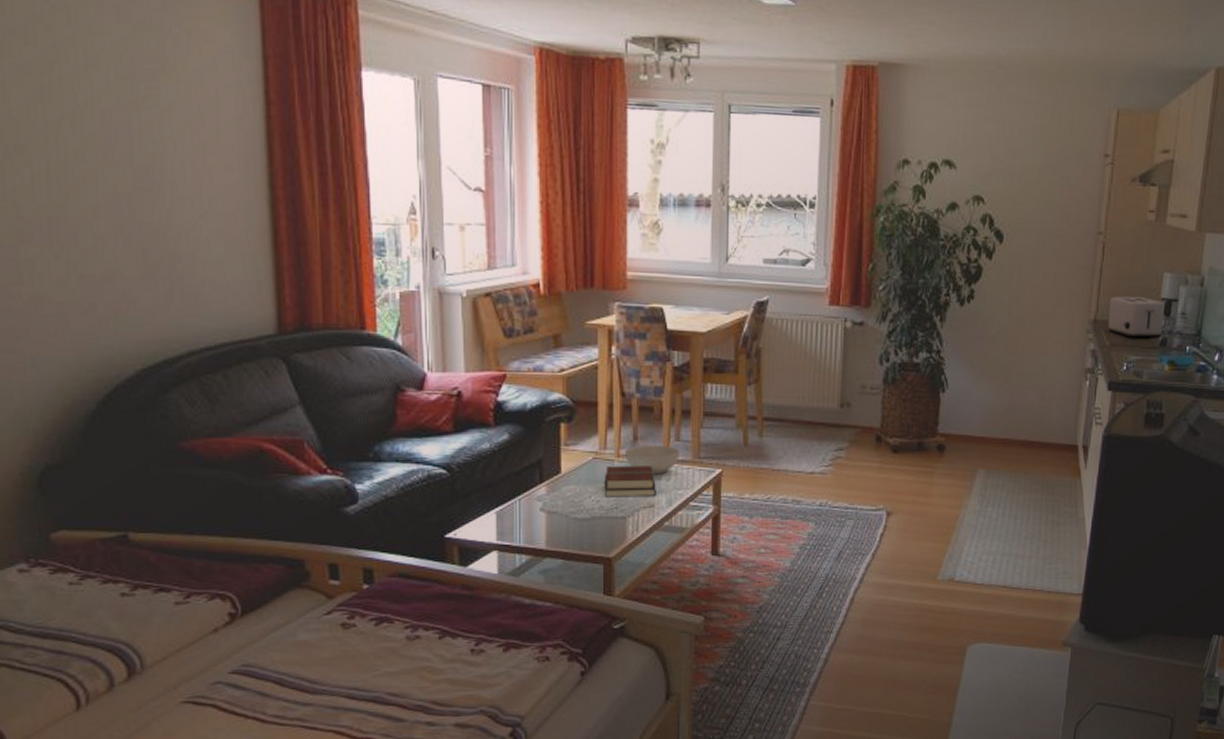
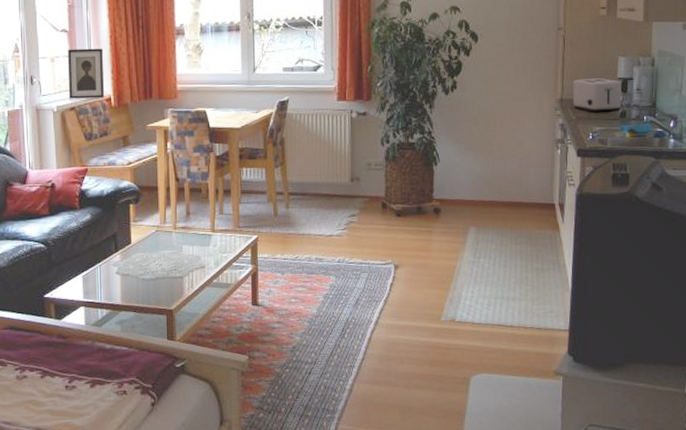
picture frame: none [482,215,532,283] -> present [67,48,105,99]
books: present [604,465,656,497] -> none [164,235,206,261]
bowl: present [624,444,681,475] -> none [179,218,224,242]

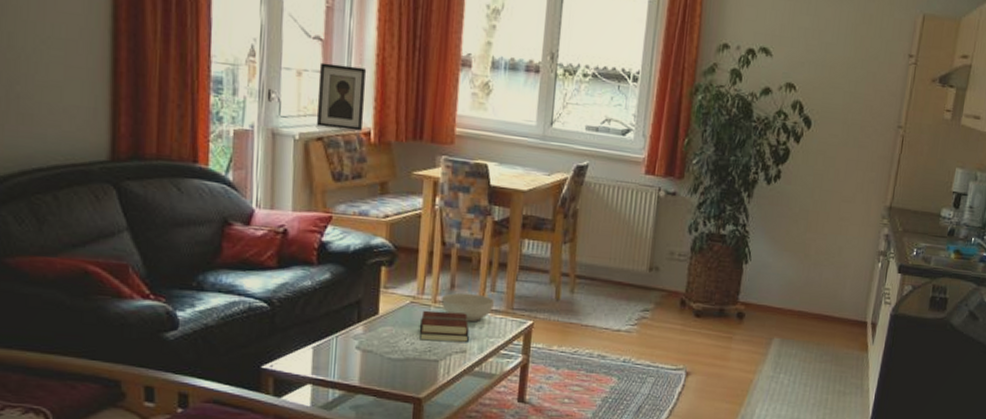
books: none [164,235,206,261] -> present [419,310,469,344]
bowl: none [179,218,224,242] -> present [441,292,495,322]
toaster: present [573,78,622,112] -> none [902,186,955,228]

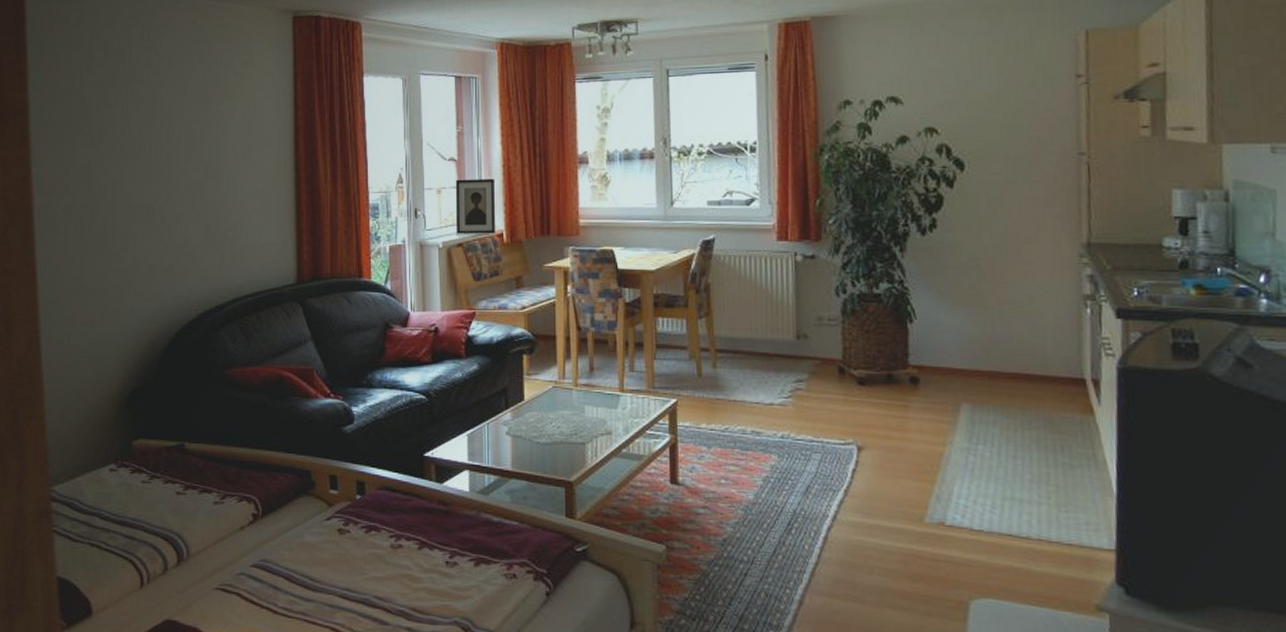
books: present [419,310,469,344] -> none [563,394,613,425]
bowl: present [441,292,495,322] -> none [581,374,636,403]

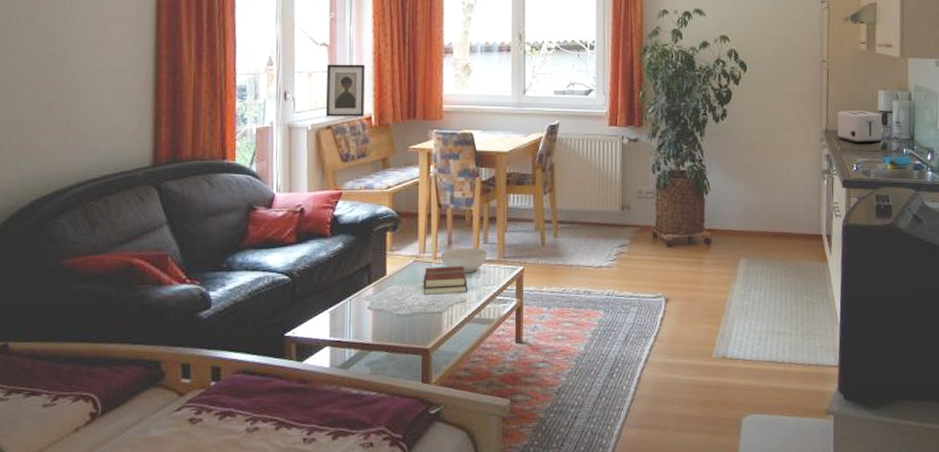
books: none [563,394,613,425] -> present [423,266,468,295]
bowl: none [581,374,636,403] -> present [440,247,488,274]
toaster: none [1104,217,1181,261] -> present [837,111,883,144]

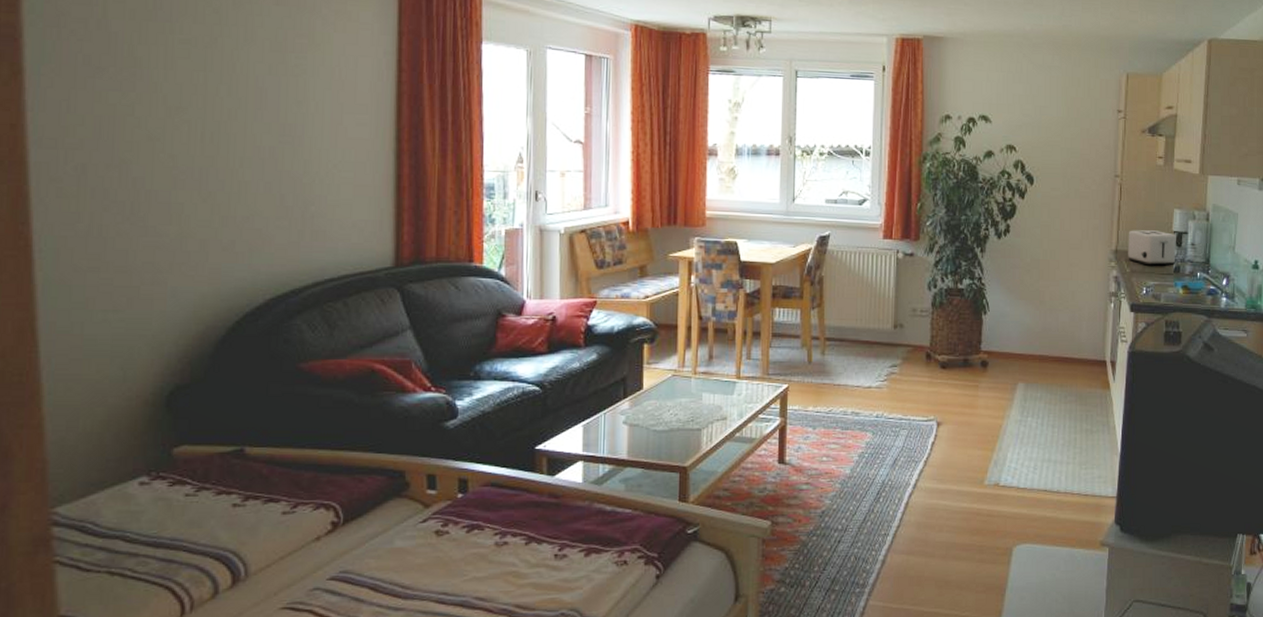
picture frame: present [325,64,366,117] -> none [579,163,624,221]
books: present [423,266,468,295] -> none [681,382,729,411]
bowl: present [440,247,488,274] -> none [700,362,751,390]

